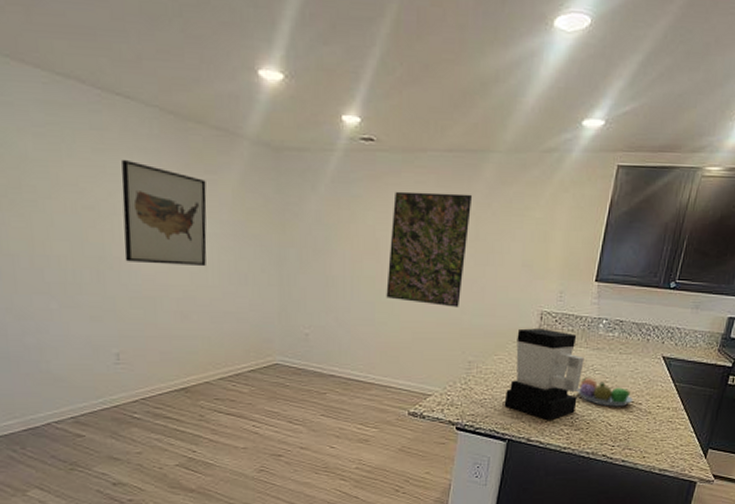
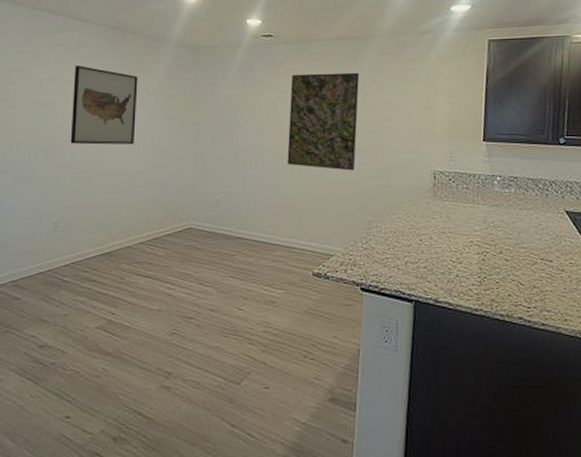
coffee maker: present [504,328,584,421] -> none [406,187,484,281]
fruit bowl: present [576,377,634,407] -> none [480,234,543,265]

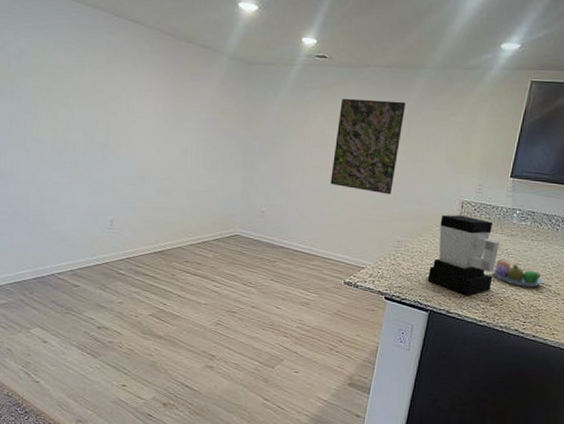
wall art: present [70,65,138,145] -> none [124,69,192,154]
coffee maker: none [406,187,484,281] -> present [427,214,499,297]
fruit bowl: none [480,234,543,265] -> present [492,259,544,288]

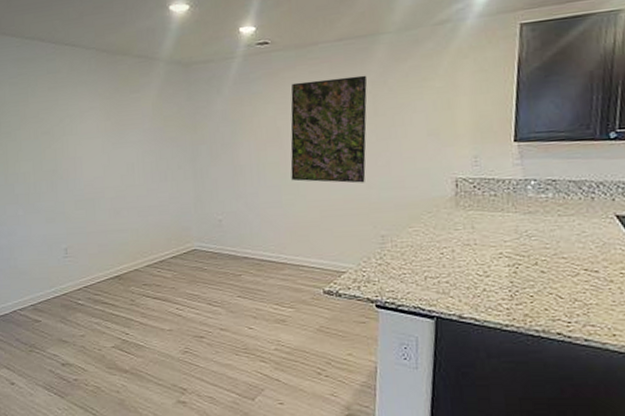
coffee maker: present [427,214,499,297] -> none [426,196,516,295]
fruit bowl: present [492,259,544,288] -> none [511,244,587,277]

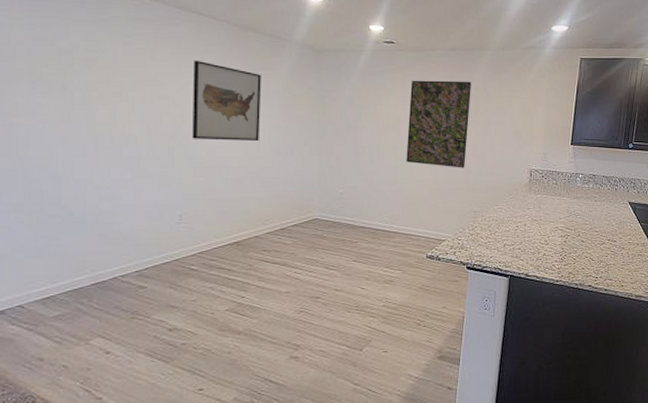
wall art: none [69,91,134,172] -> present [192,60,261,142]

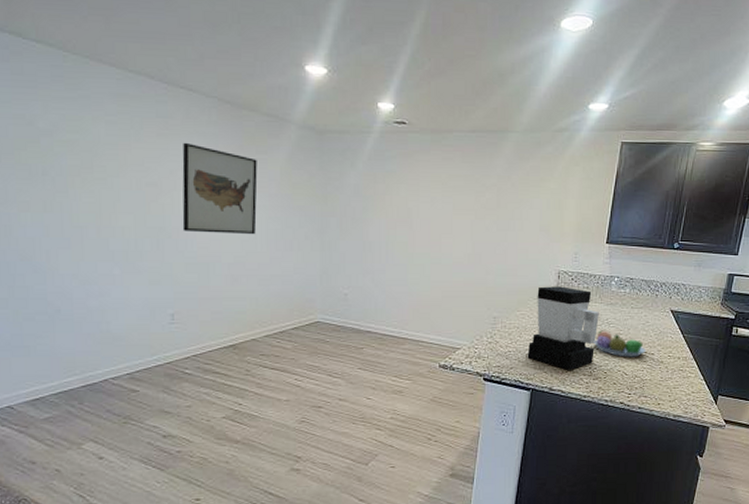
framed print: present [406,80,472,168] -> none [418,166,494,268]
coffee maker: none [505,183,567,259] -> present [527,286,599,371]
fruit bowl: none [563,221,609,245] -> present [593,330,646,357]

